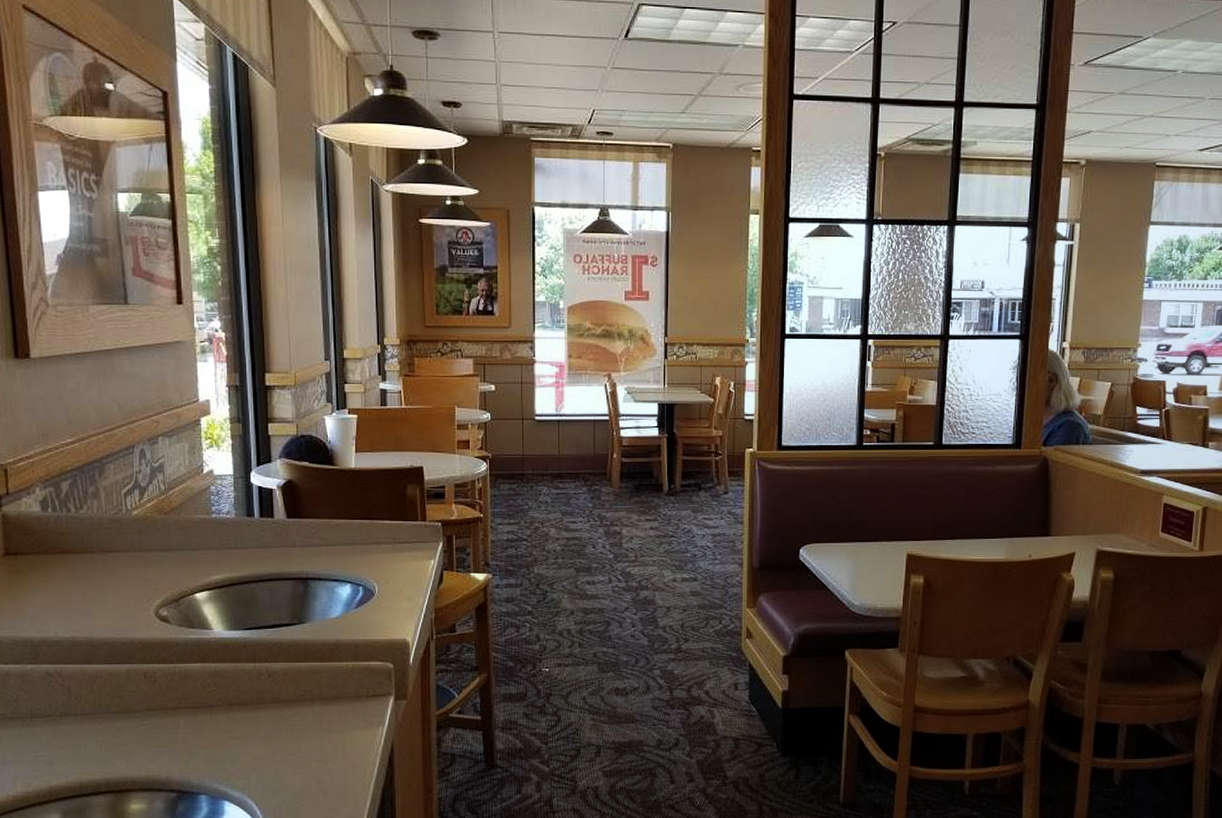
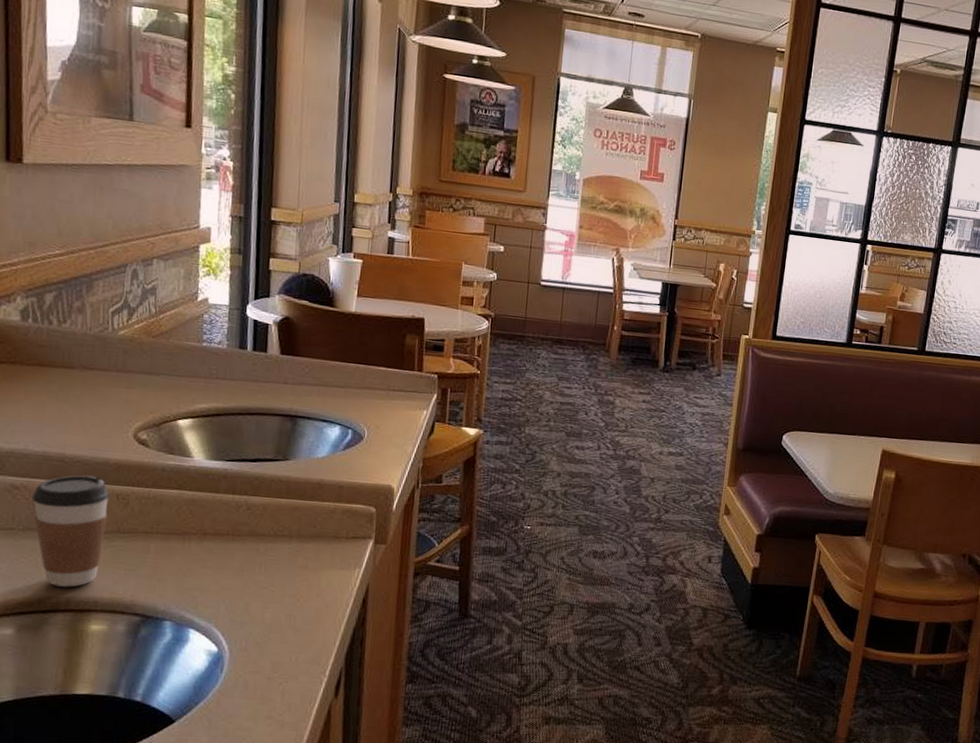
coffee cup: none [65,657,138,769] -> present [31,475,110,587]

